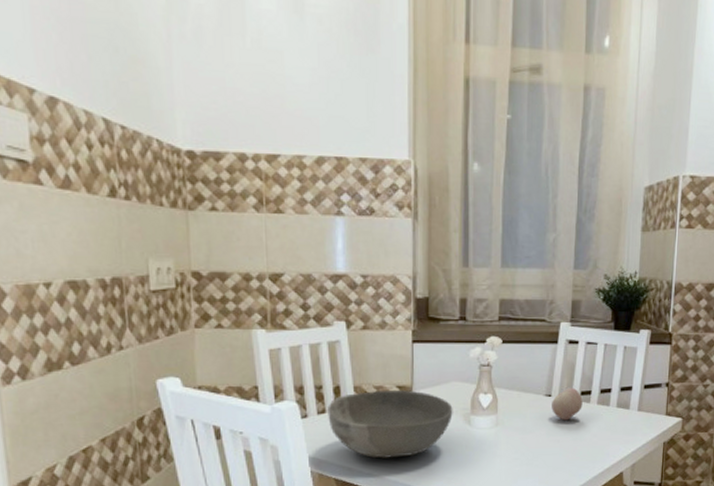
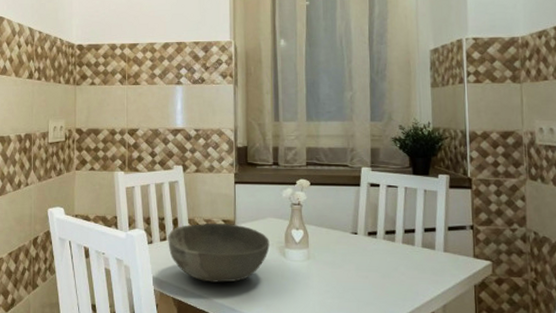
fruit: present [552,387,583,421] -> none [358,226,388,258]

